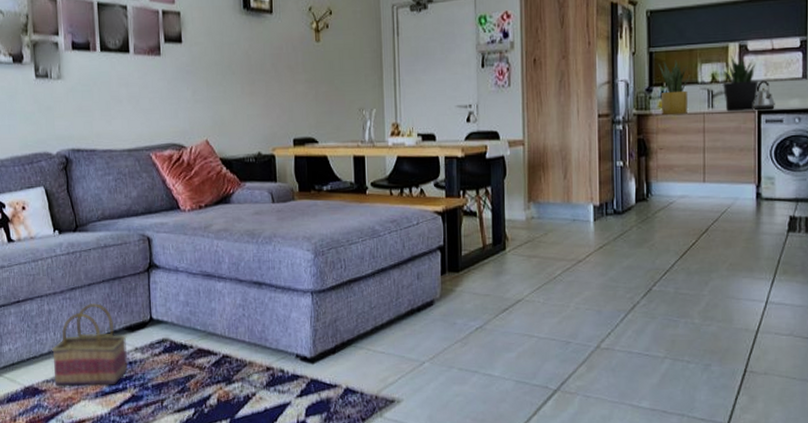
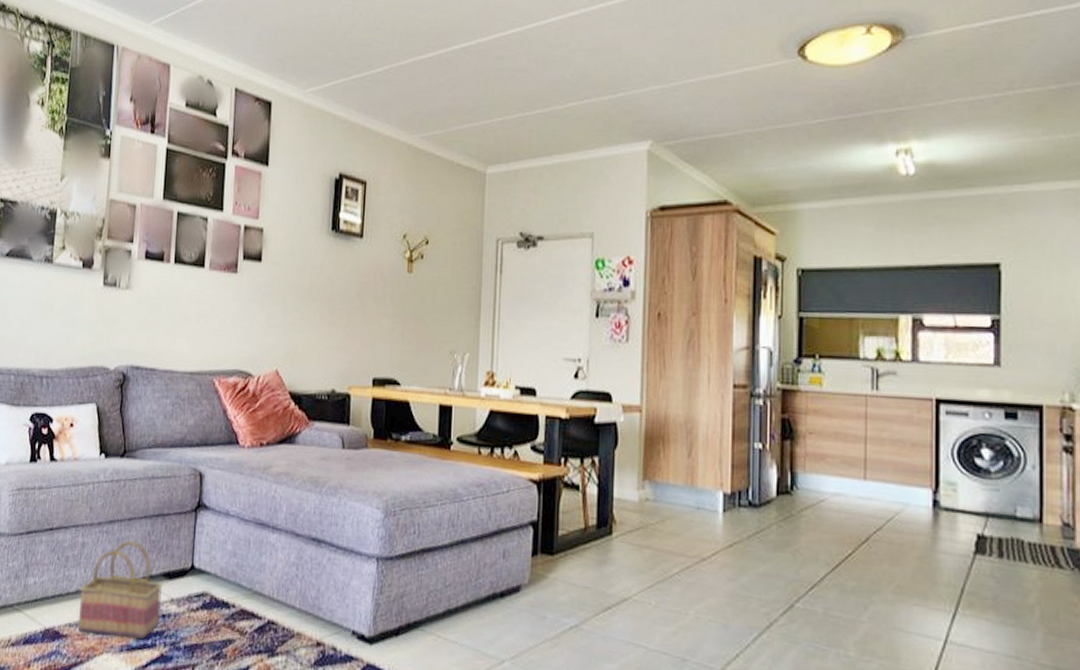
planter: present [659,60,692,115] -> none [810,328,852,394]
planter: present [723,56,759,112] -> none [892,330,937,399]
kettle: present [752,80,775,111] -> none [928,363,958,400]

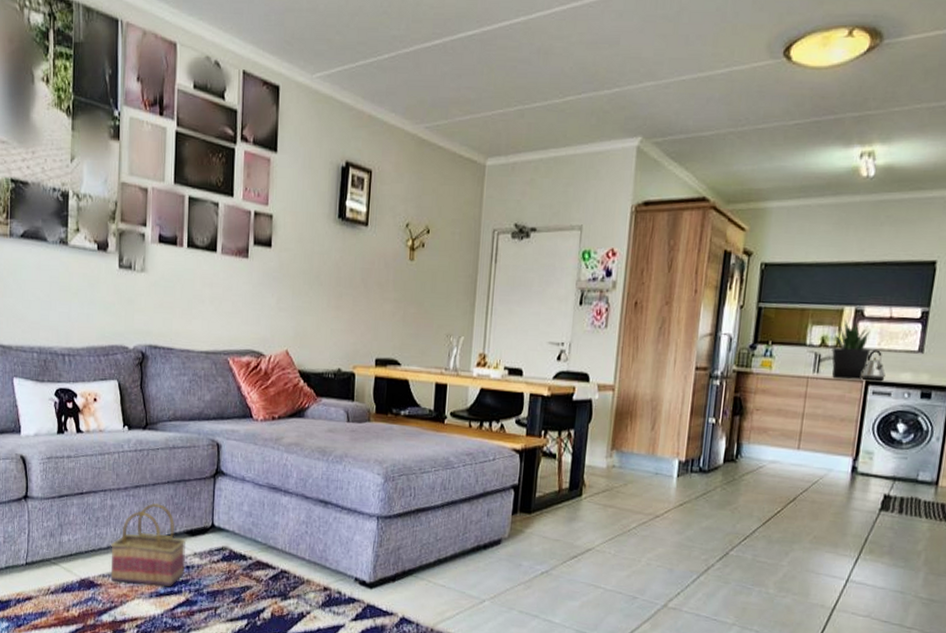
planter: none [892,330,937,399] -> present [832,320,871,381]
kettle: none [928,363,958,400] -> present [860,349,886,382]

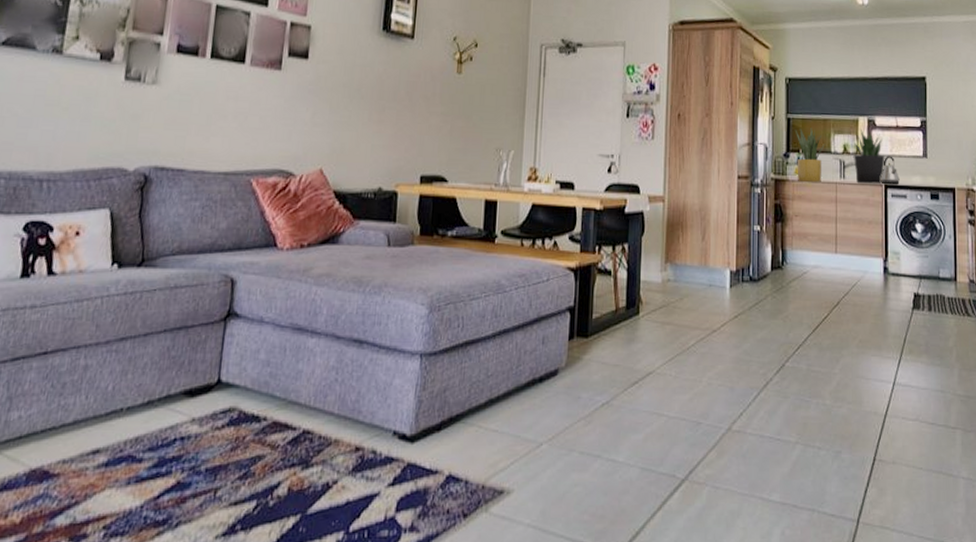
basket: present [111,503,187,586] -> none [74,359,184,467]
planter: none [763,318,801,376] -> present [796,128,826,182]

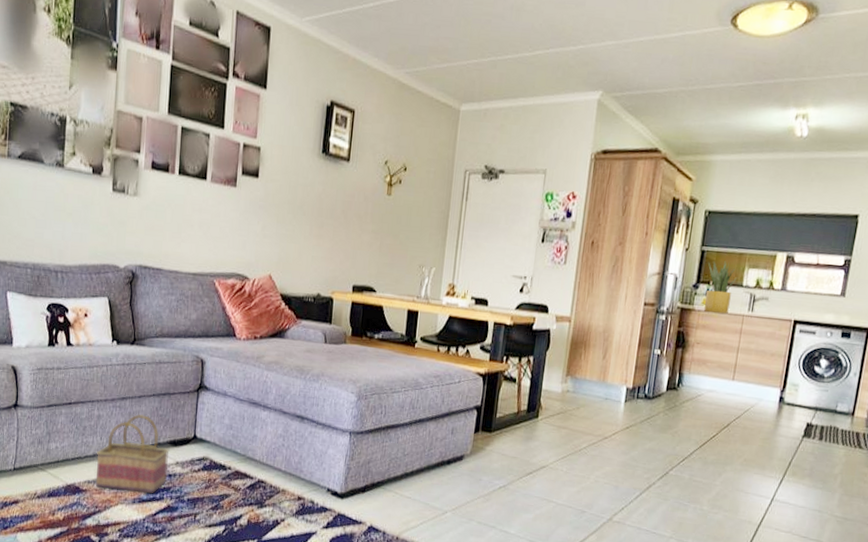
basket: none [74,359,184,467] -> present [96,414,170,493]
planter: present [854,129,885,185] -> none [765,265,799,320]
kettle: present [879,156,900,185] -> none [789,292,812,322]

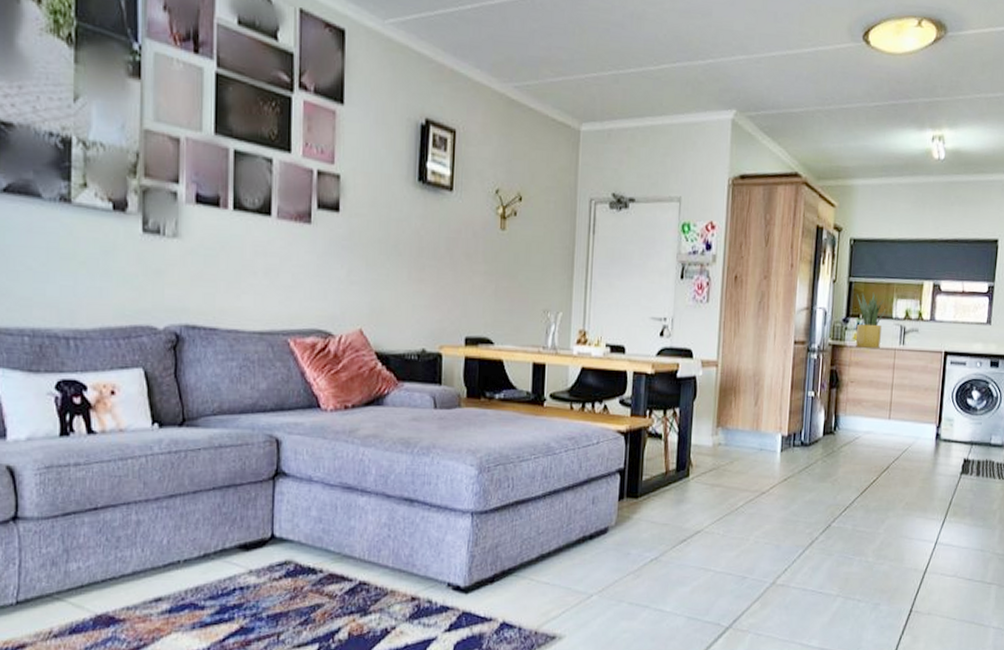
basket: present [96,414,170,493] -> none [138,515,239,613]

